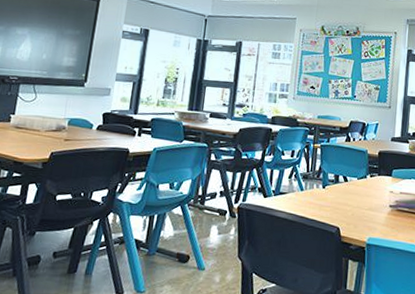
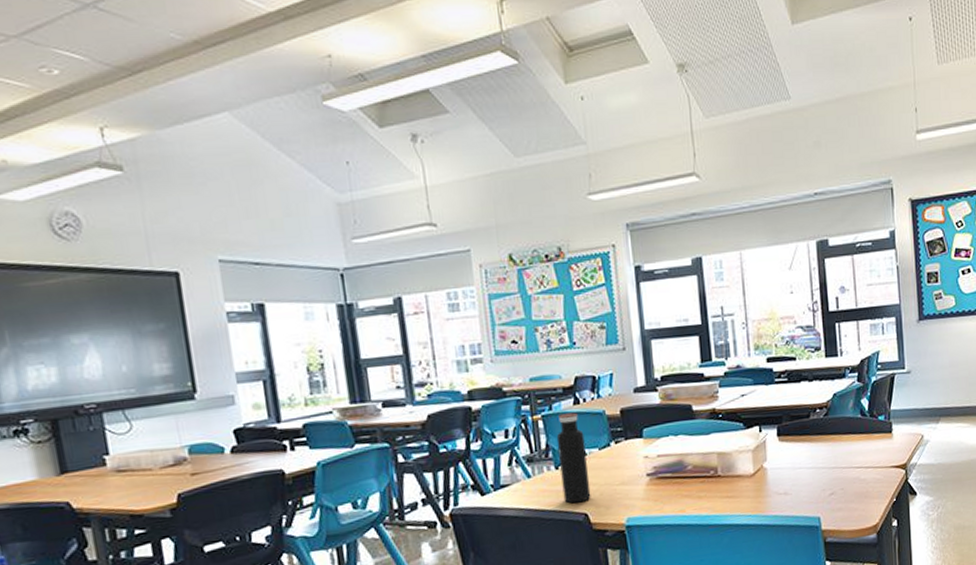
water bottle: none [324,146,349,218] -> present [556,412,591,504]

